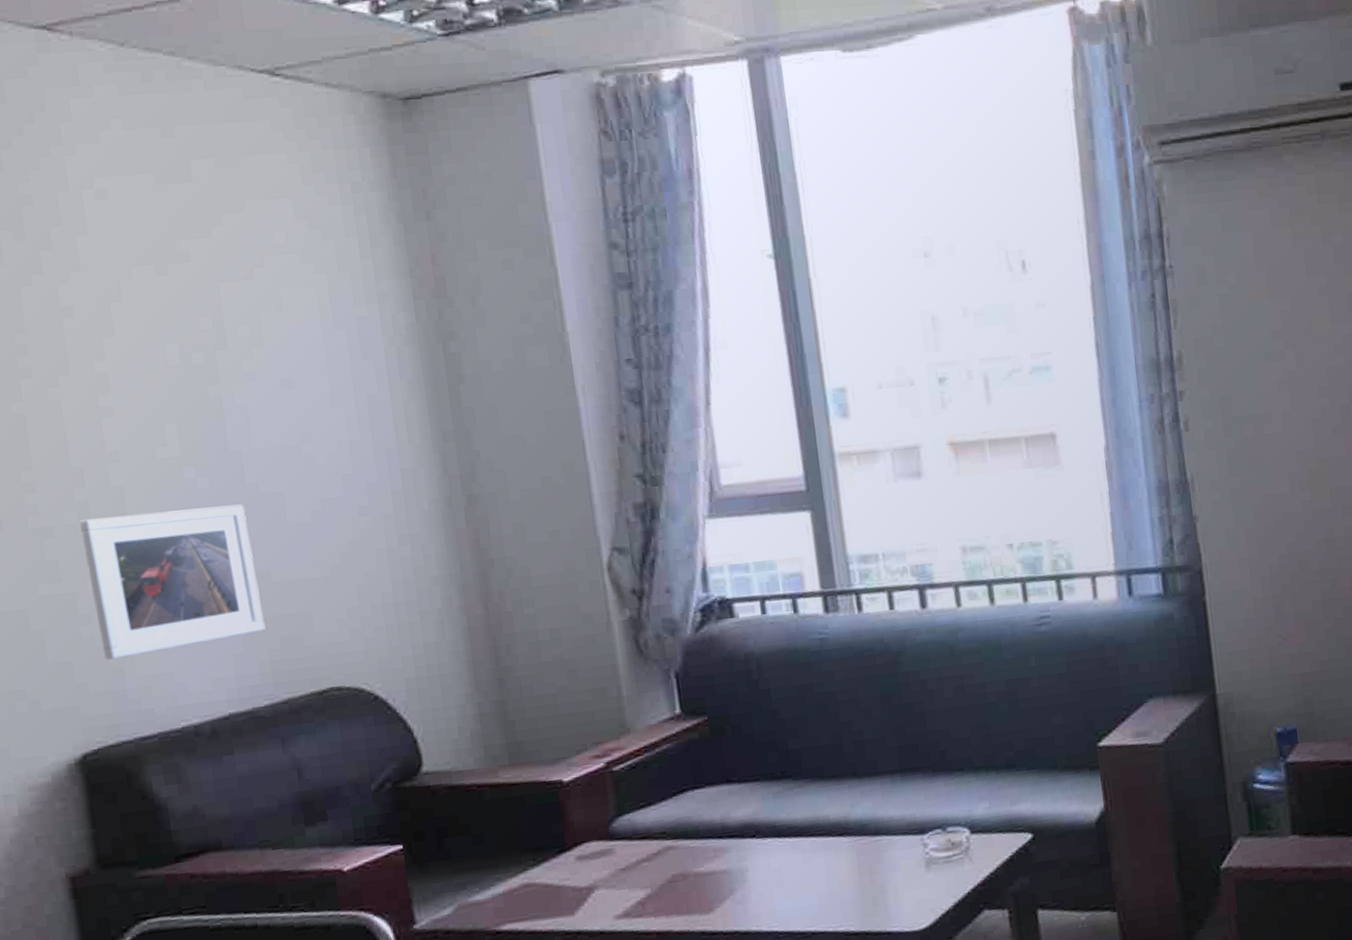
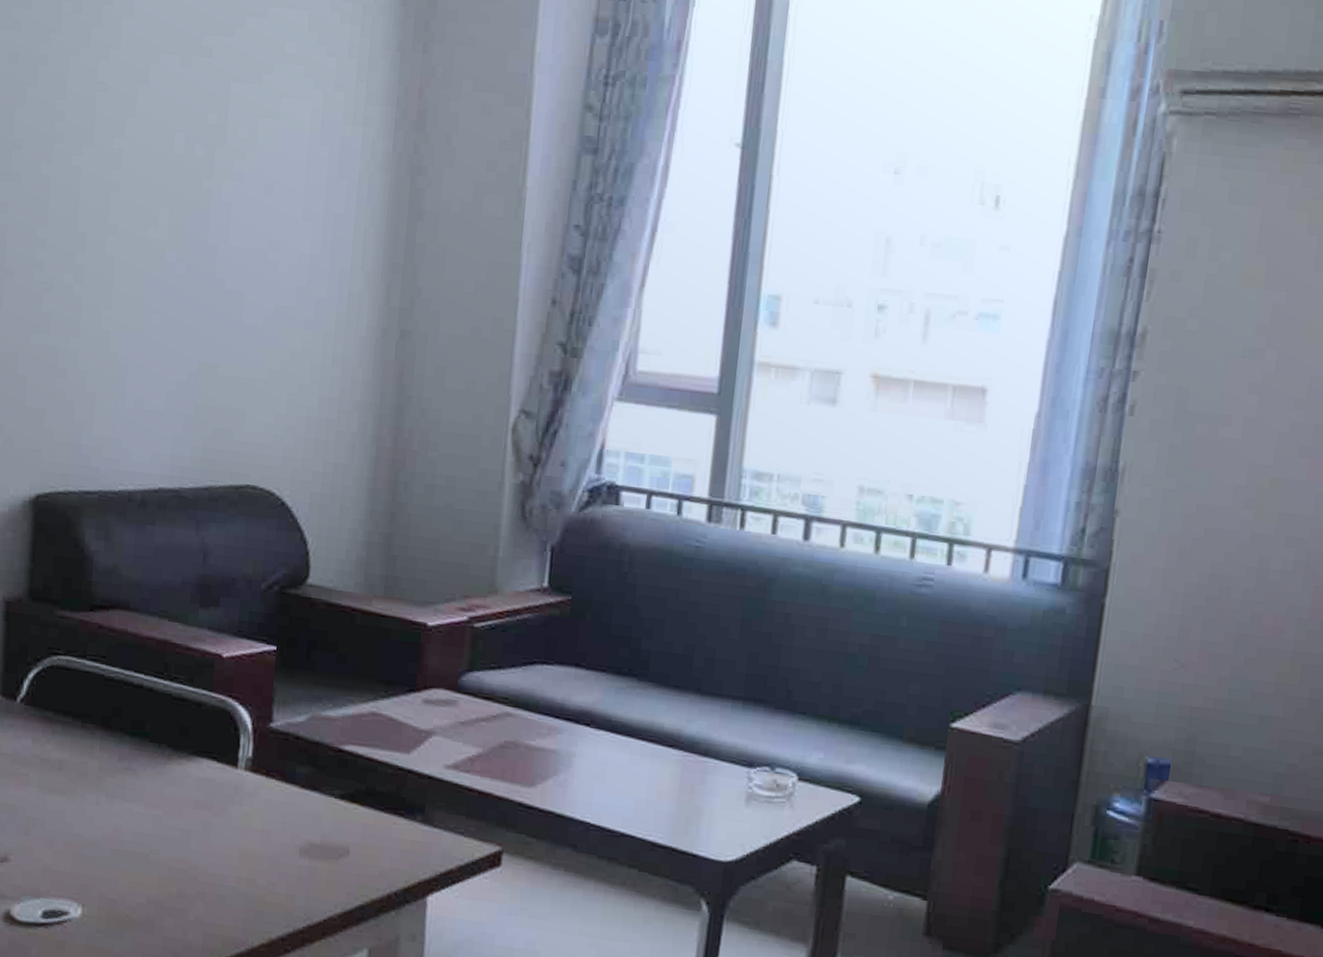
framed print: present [79,504,266,660] -> none [70,282,210,419]

